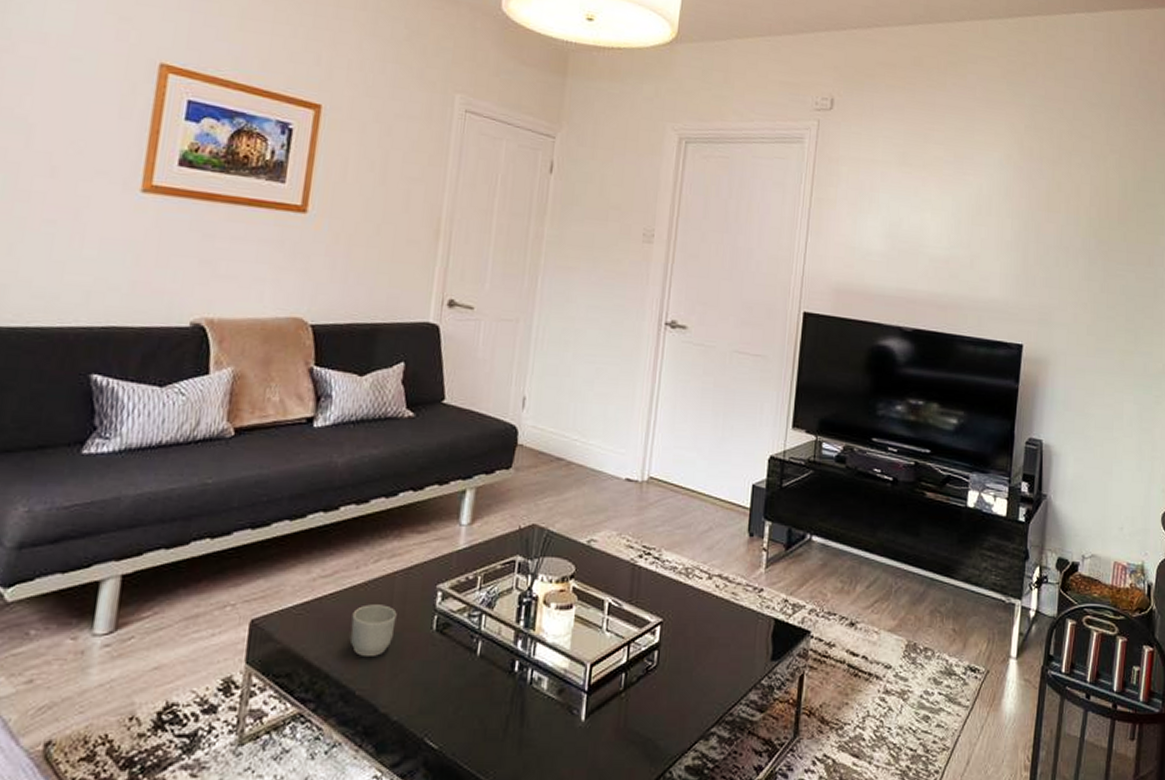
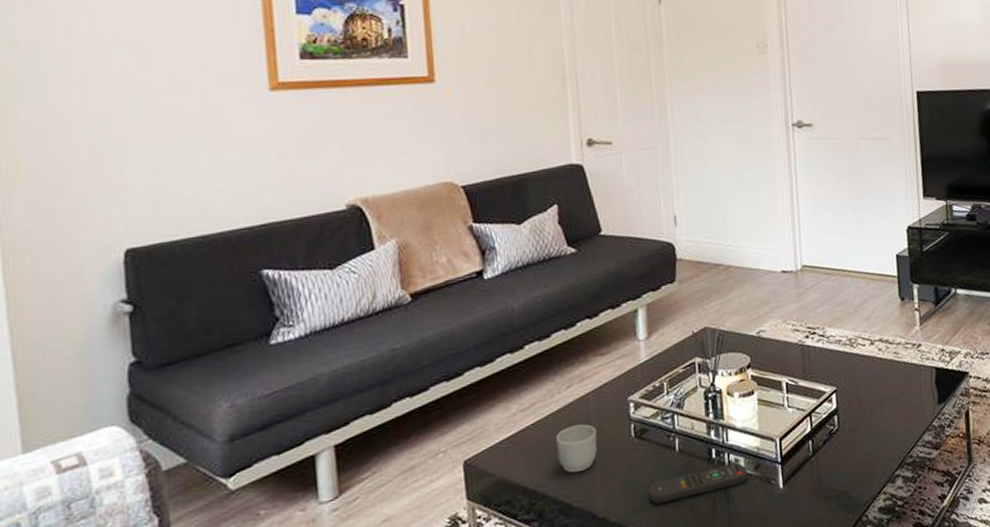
remote control: none [438,682,549,711] -> present [648,463,748,505]

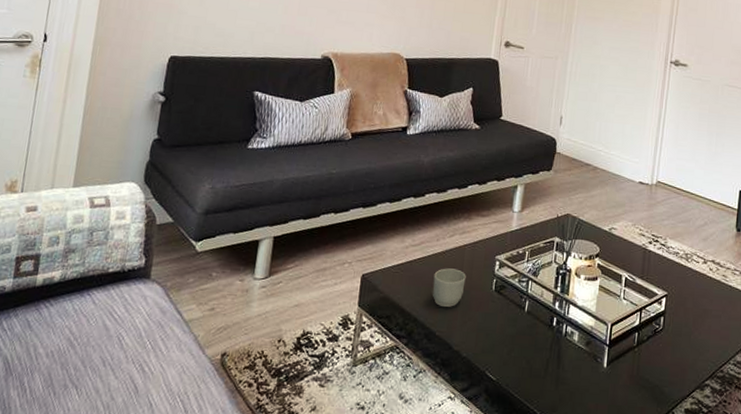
remote control: present [648,463,748,505] -> none [496,332,579,355]

